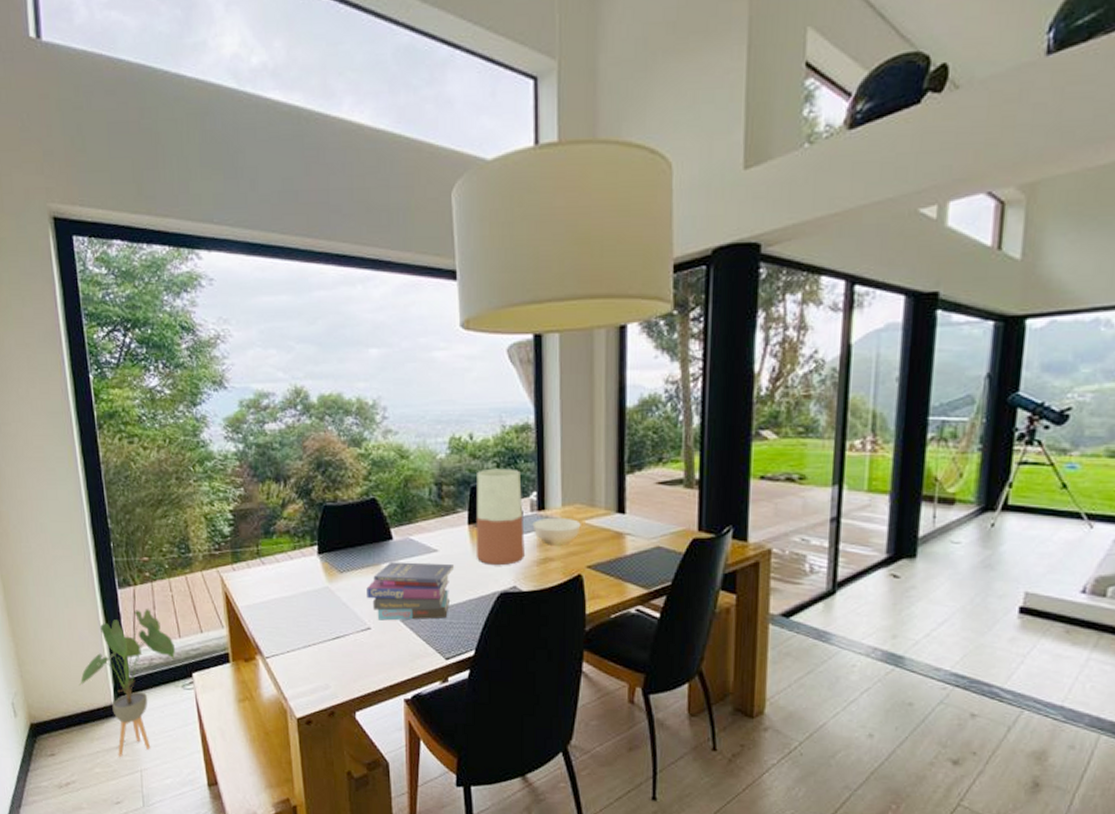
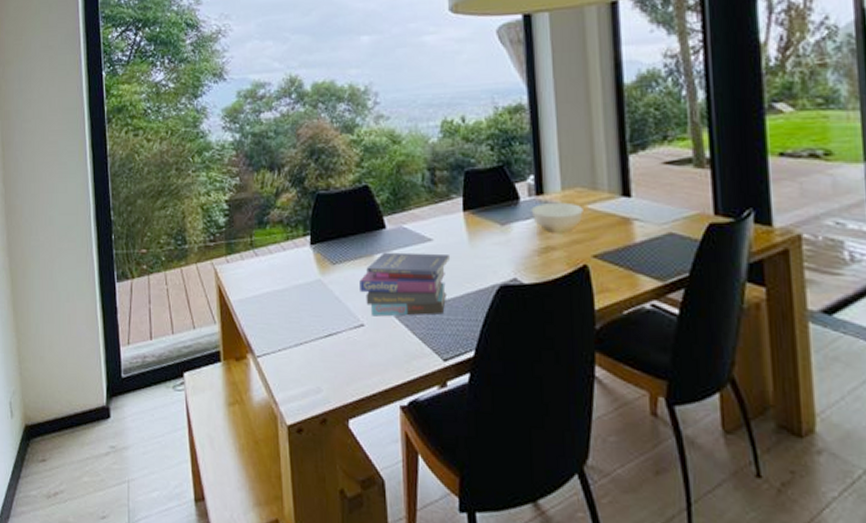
house plant: present [78,609,176,757] -> none [73,303,169,465]
vase: present [475,468,525,566] -> none [470,151,524,256]

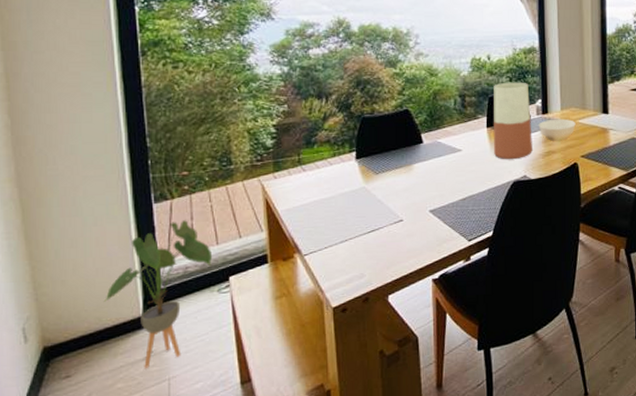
house plant: none [73,303,169,465] -> present [103,220,213,368]
books: present [359,252,451,317] -> none [400,160,476,213]
vase: none [470,151,524,256] -> present [493,82,532,160]

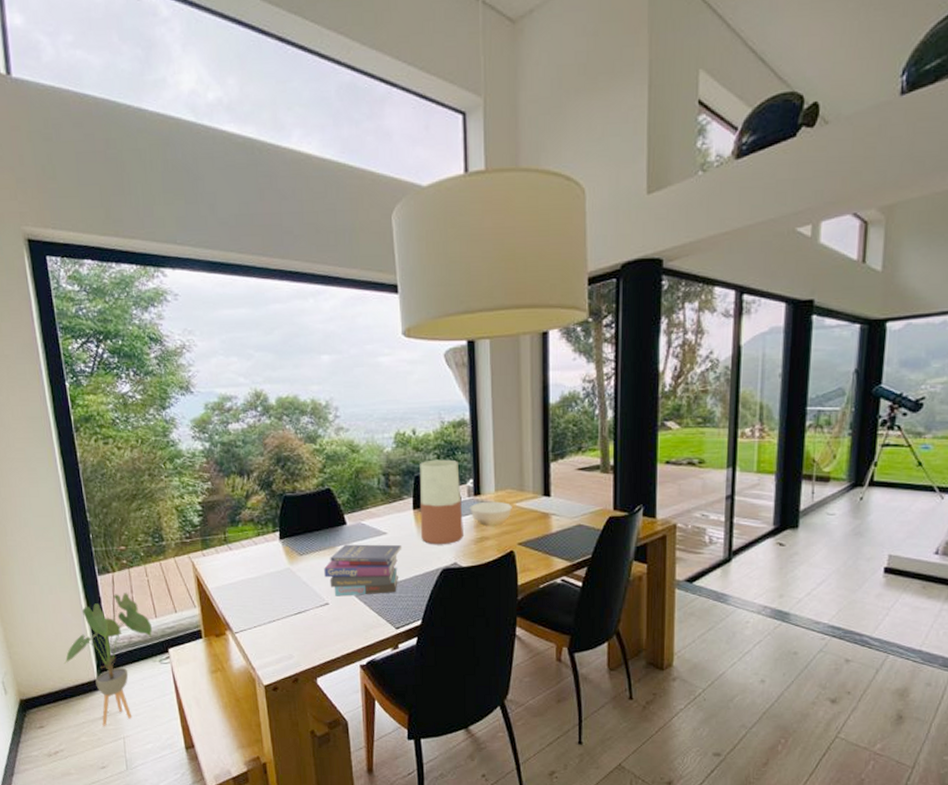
books: none [400,160,476,213] -> present [324,544,402,596]

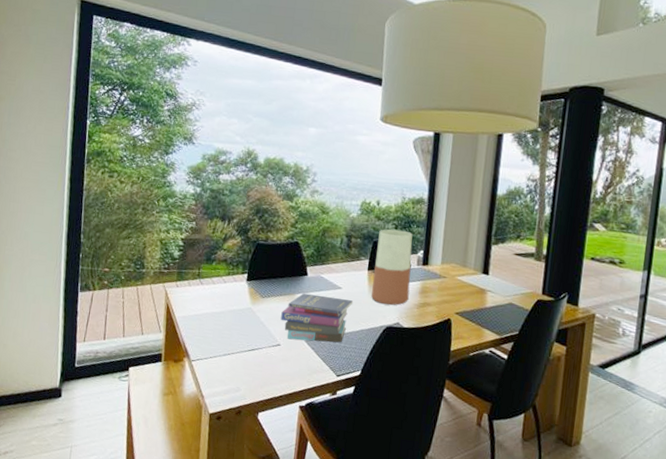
house plant: present [64,593,153,726] -> none [31,310,119,433]
bowl: present [470,501,512,526] -> none [417,271,455,295]

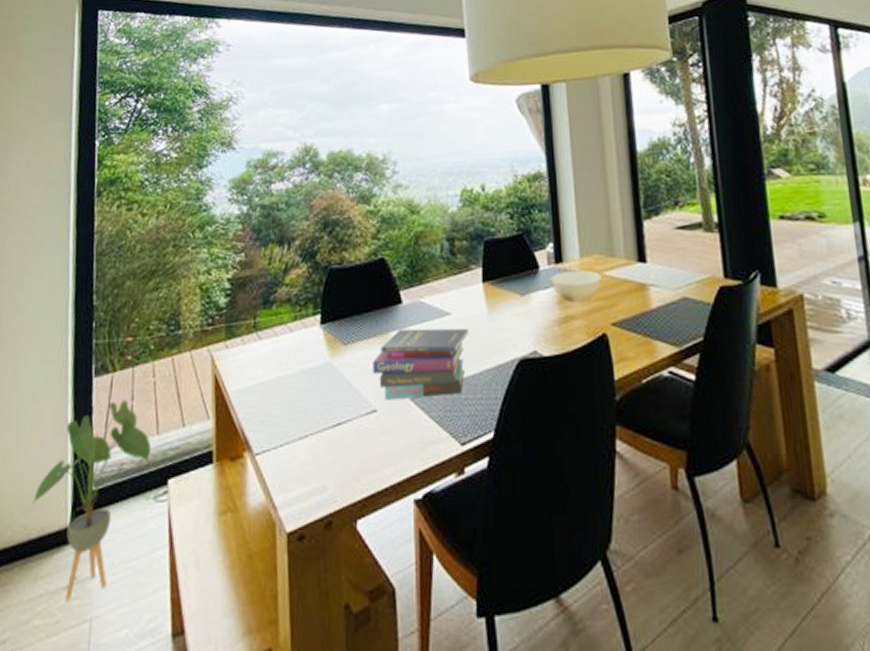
house plant: none [31,310,119,433] -> present [30,400,152,601]
vase: present [370,229,413,305] -> none [490,219,544,328]
bowl: none [417,271,455,295] -> present [550,270,602,302]

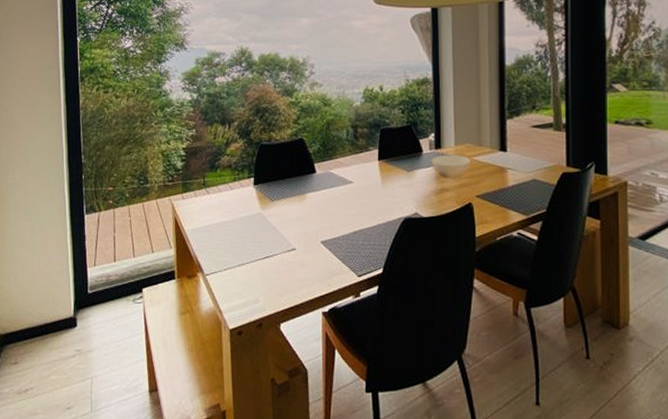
house plant: present [30,400,152,601] -> none [44,232,130,365]
books: present [373,328,470,400] -> none [293,191,367,242]

